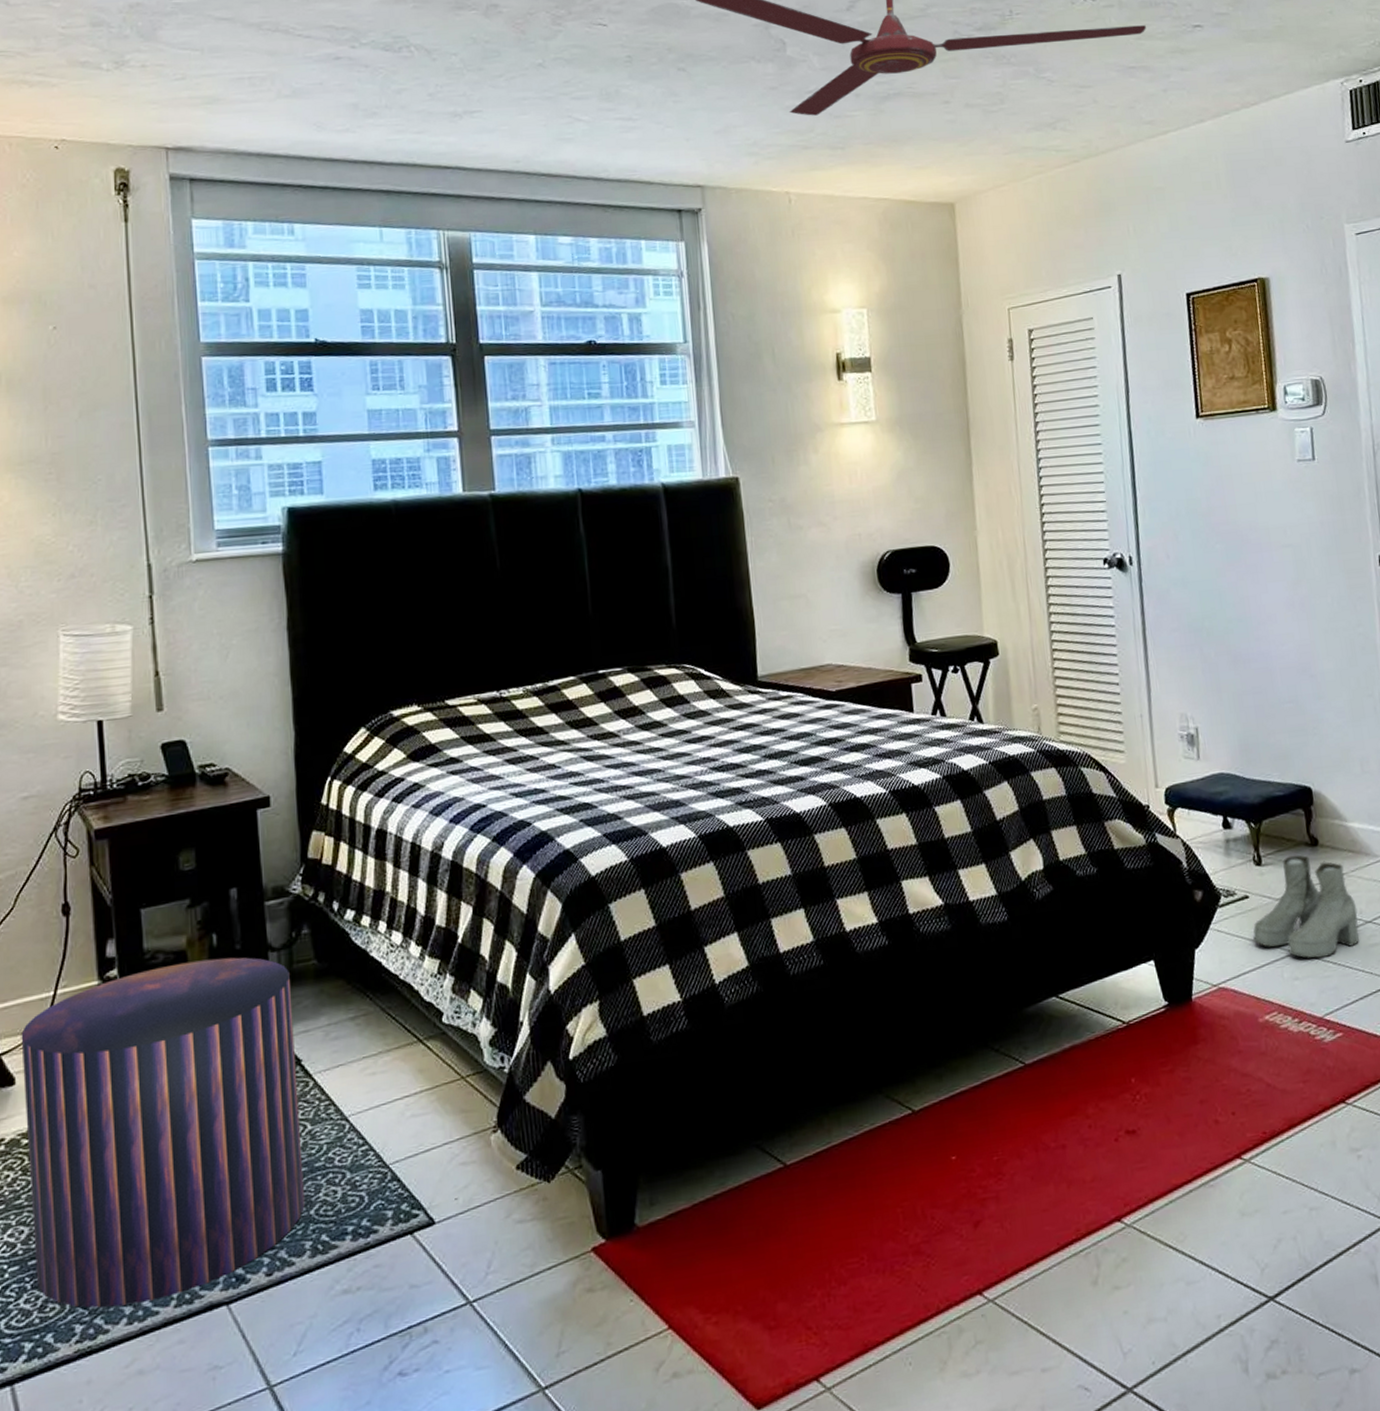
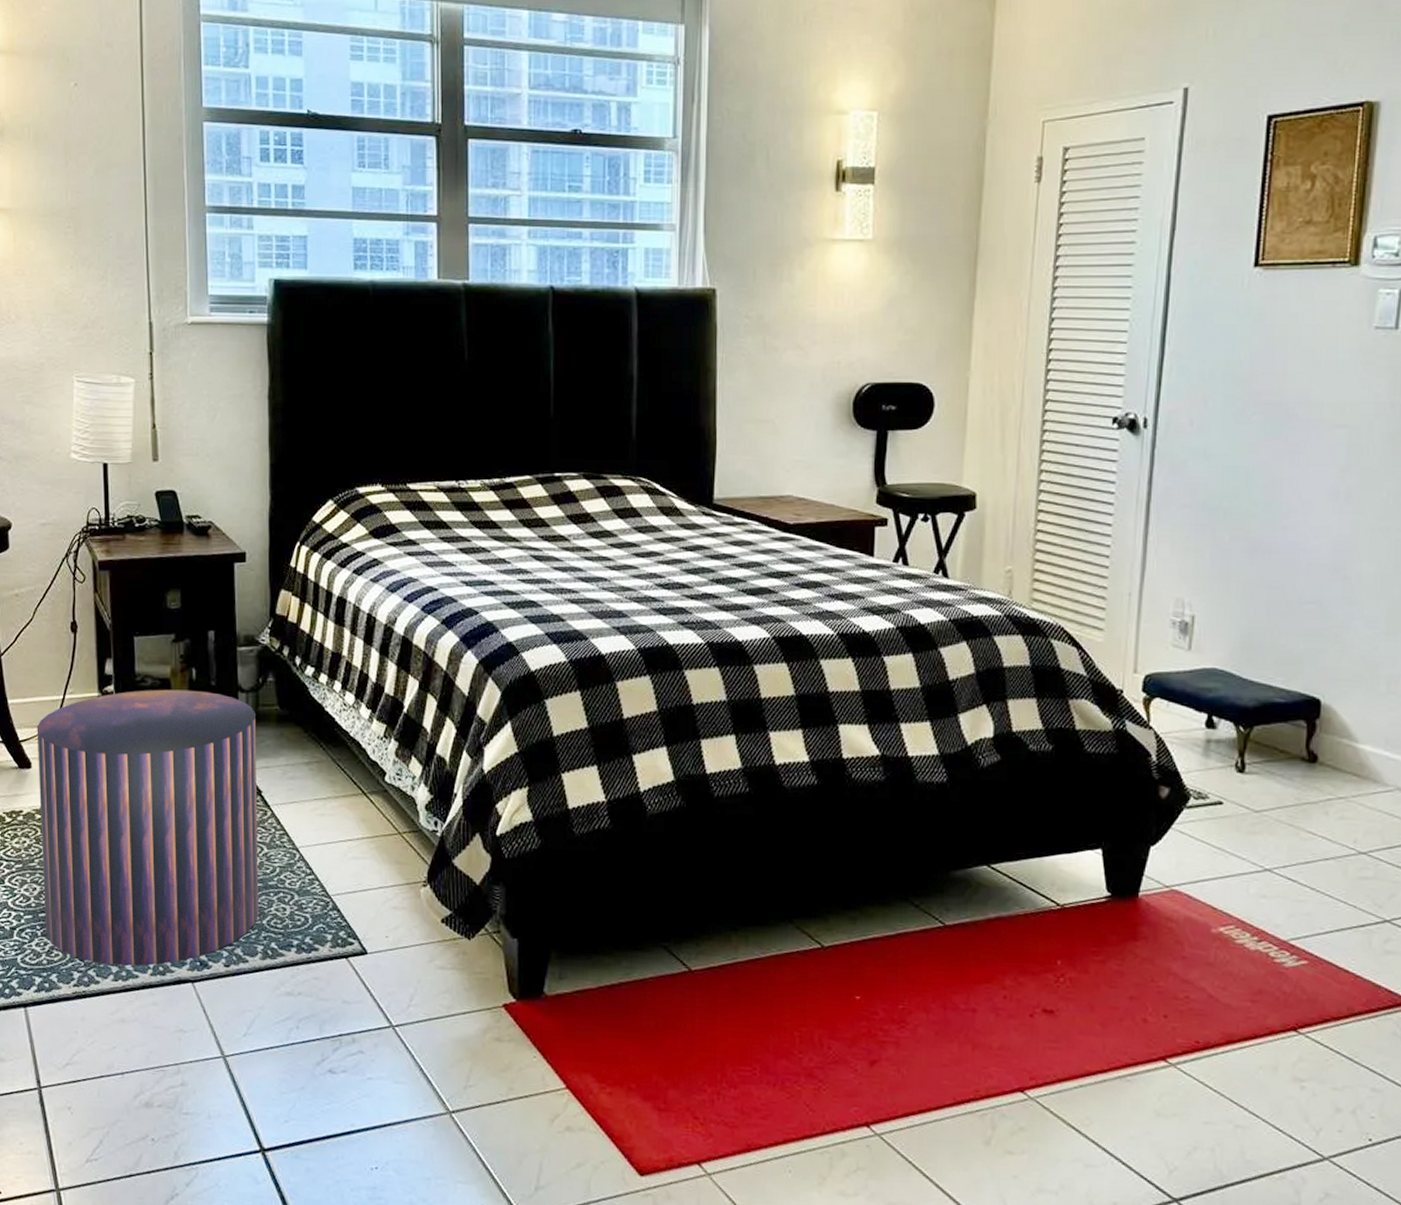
boots: present [1253,855,1359,959] -> none [1220,768,1351,881]

